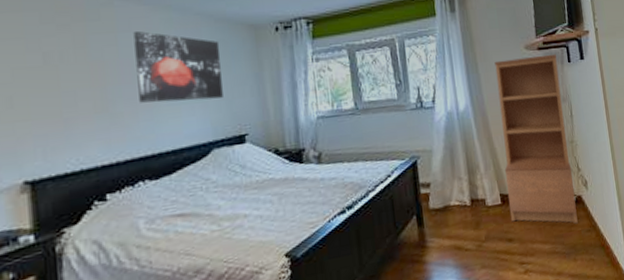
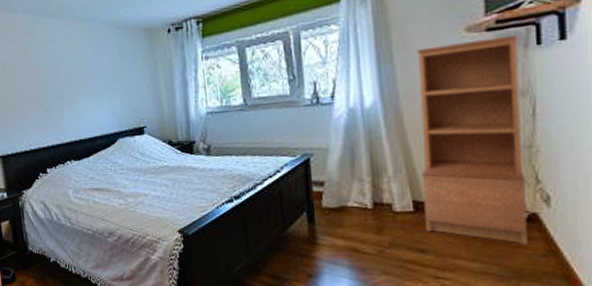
wall art: present [133,30,223,103] -> none [57,41,125,100]

